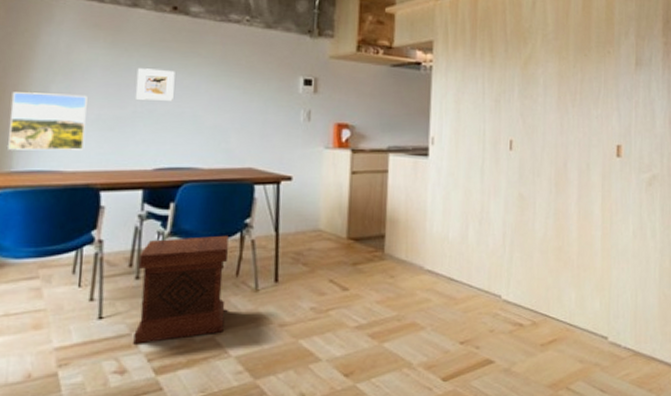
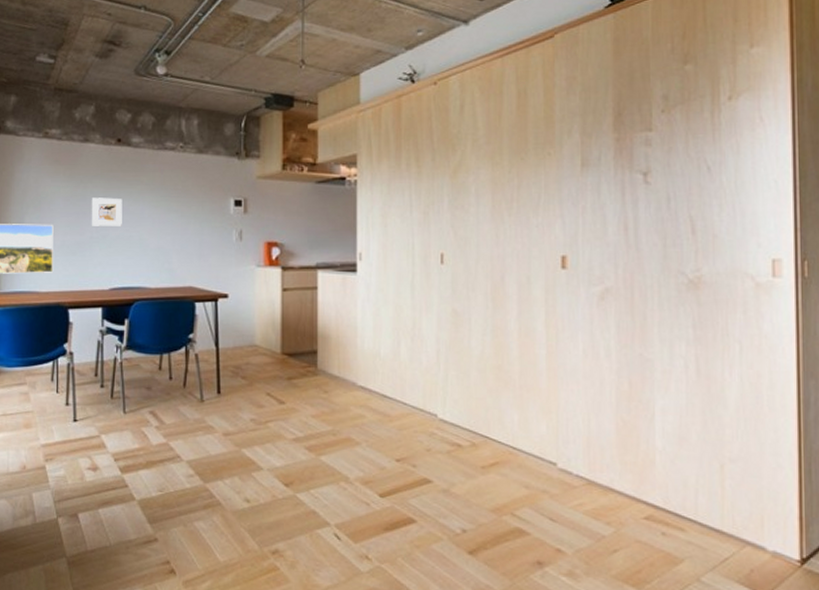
side table: present [133,235,229,344] -> none [102,349,176,445]

